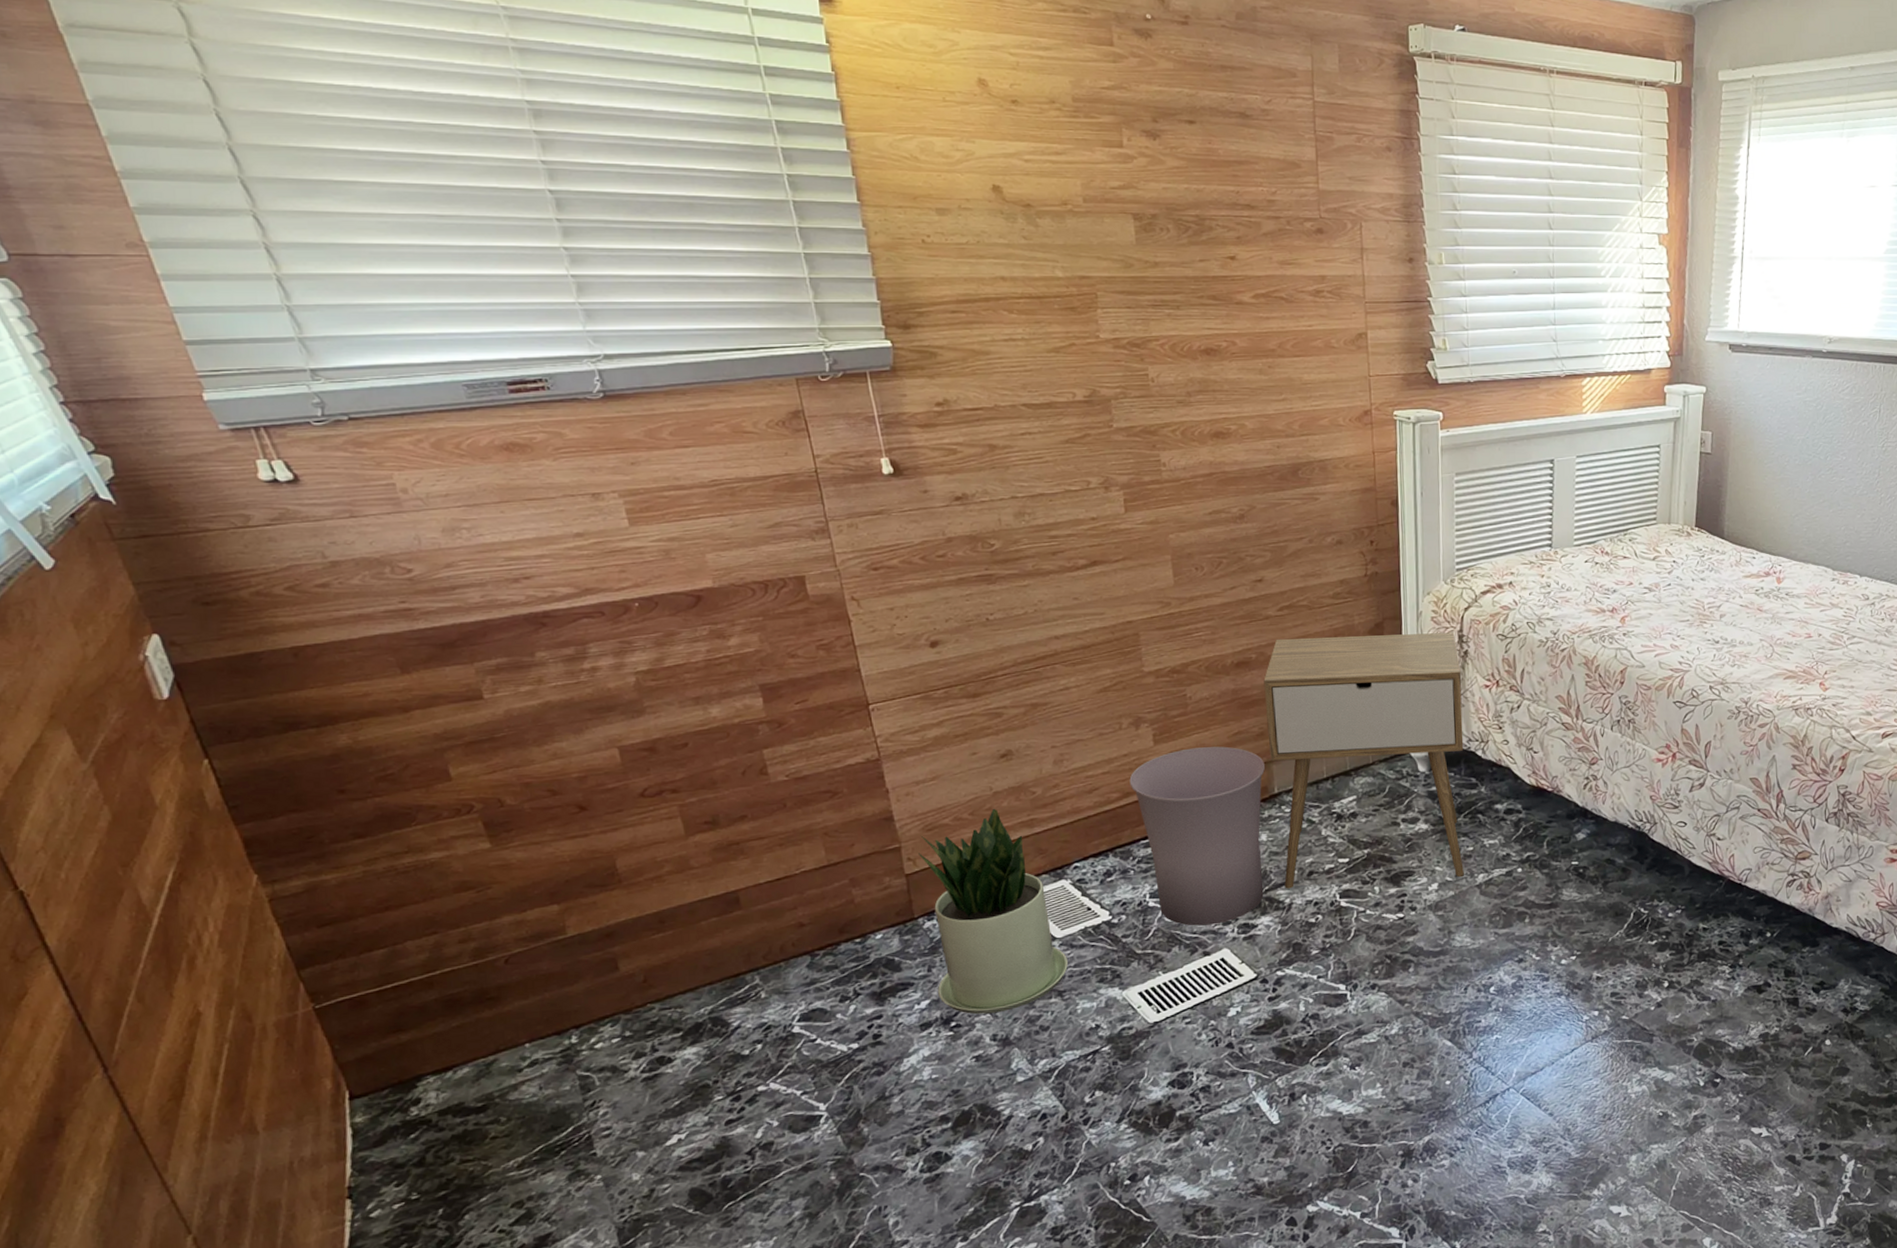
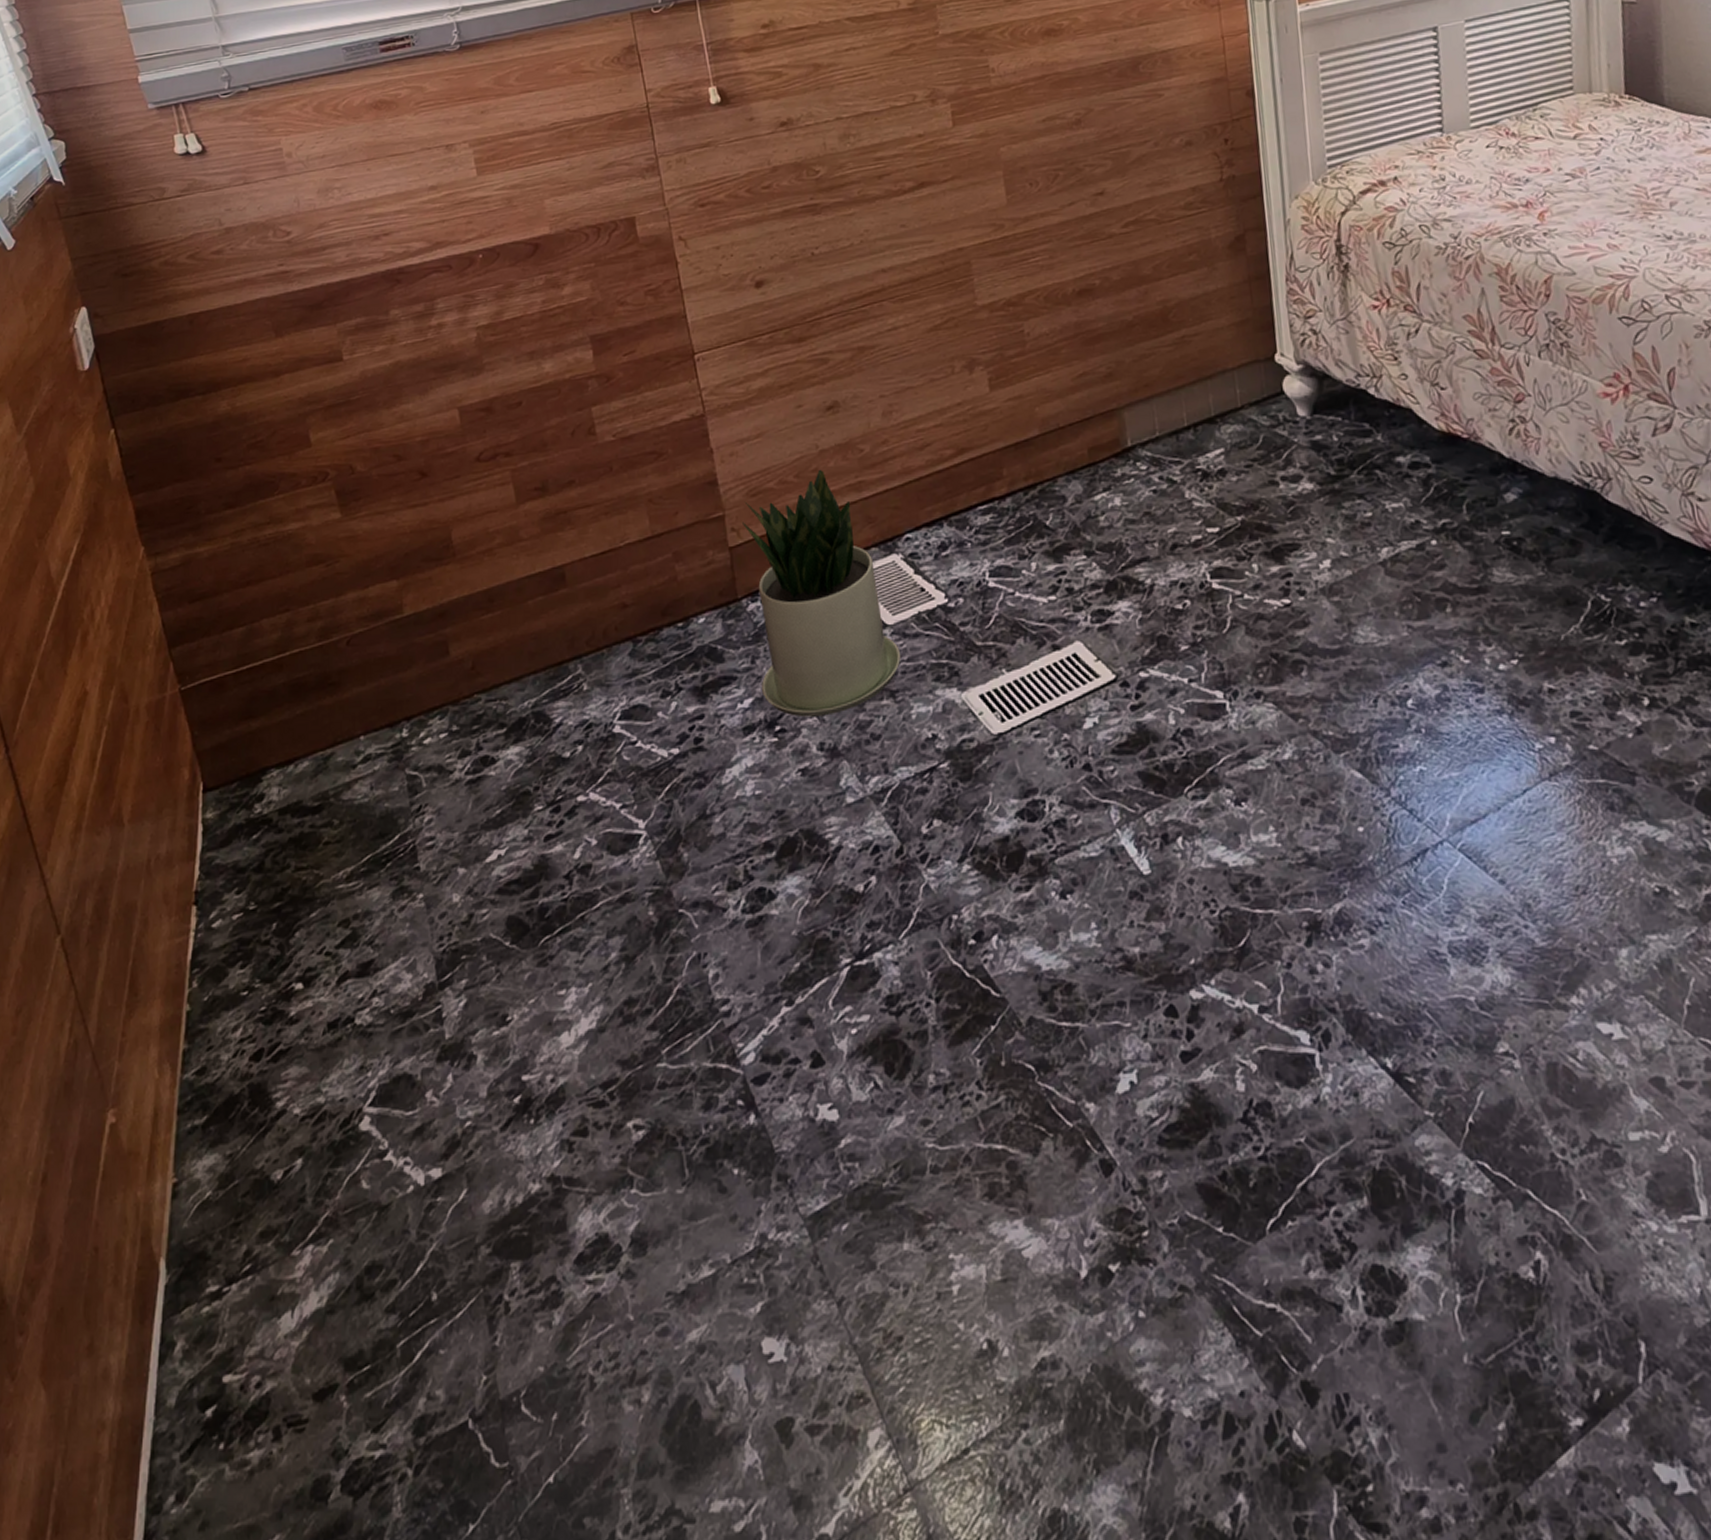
waste bin: present [1129,746,1265,926] -> none [964,391,1120,612]
nightstand: present [1263,632,1464,889] -> none [1109,242,1363,566]

